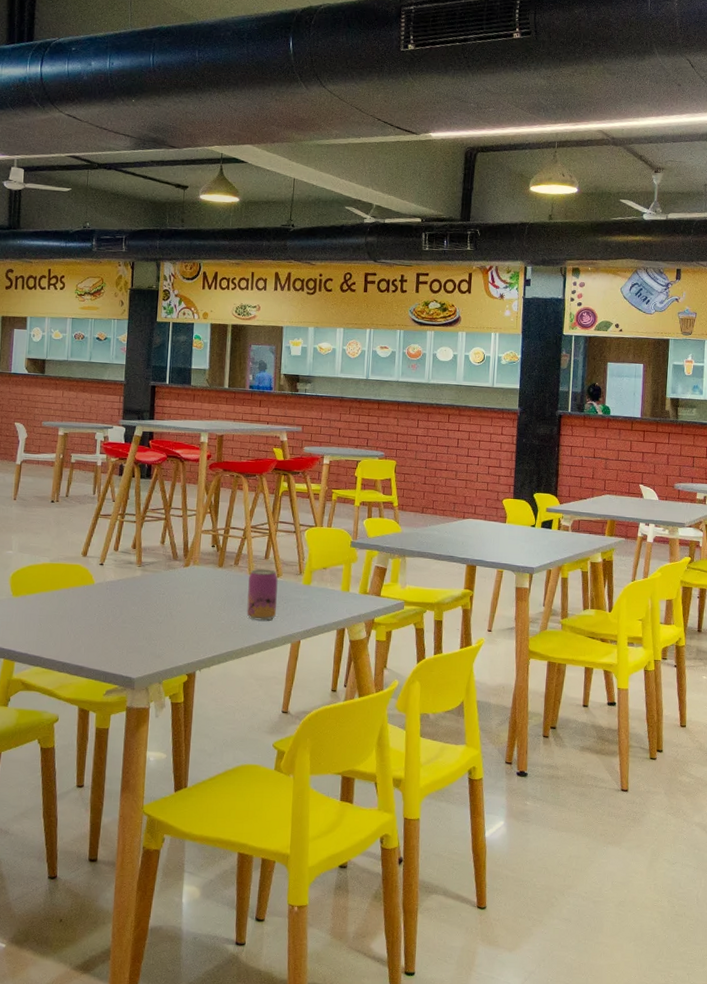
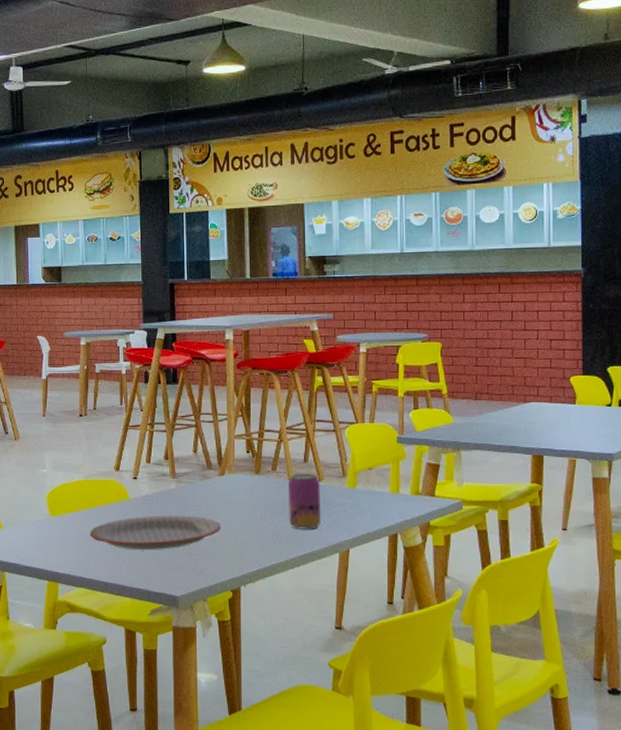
plate: none [51,601,182,633] -> present [89,515,222,550]

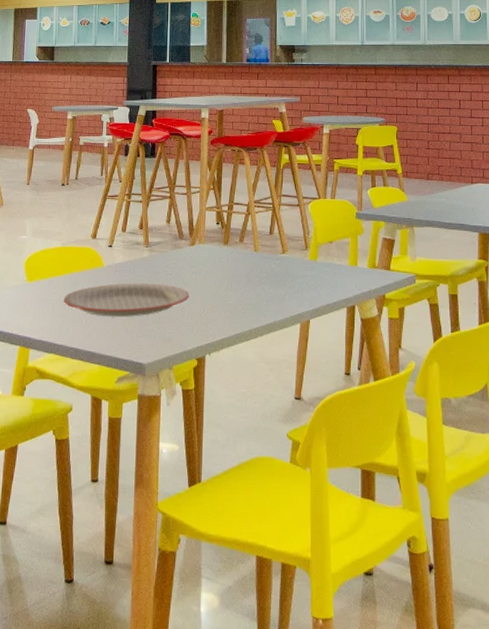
beverage can: present [289,473,321,529] -> none [254,245,284,300]

